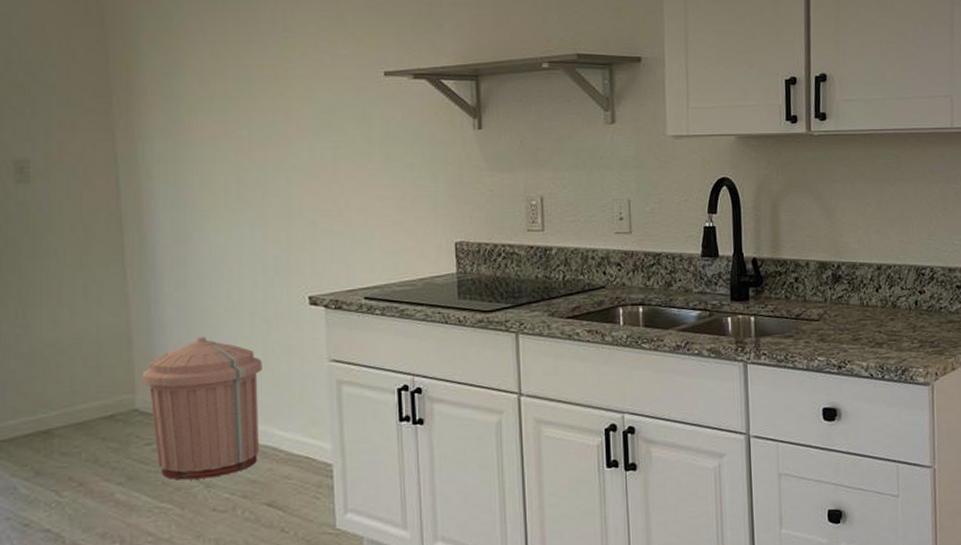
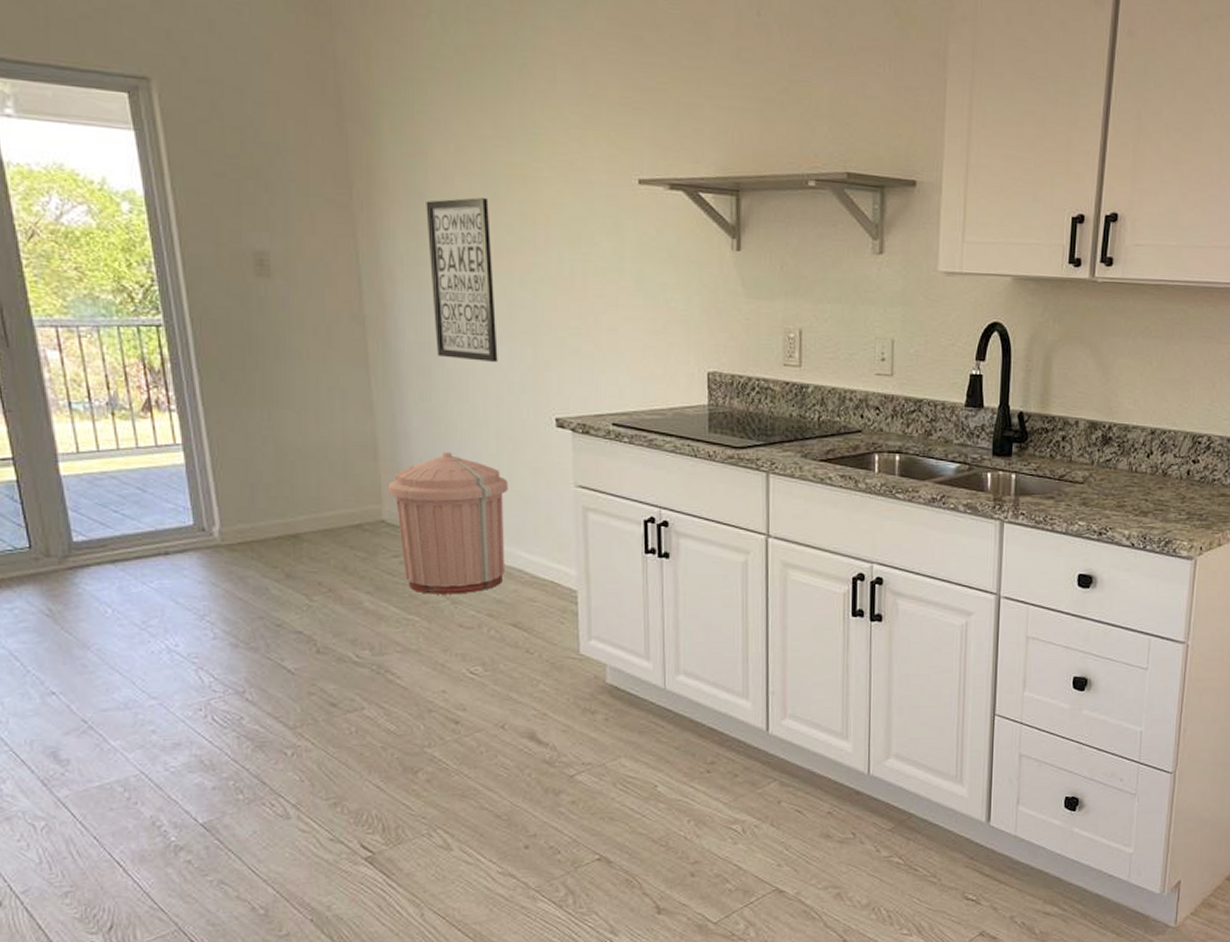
wall art: none [182,98,252,248] -> present [426,197,498,362]

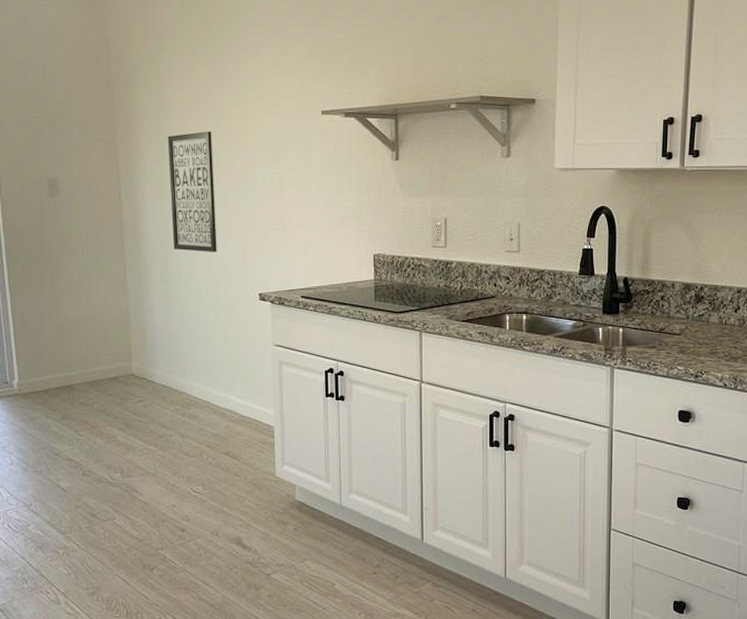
trash can: present [388,452,508,594] -> none [136,321,223,430]

